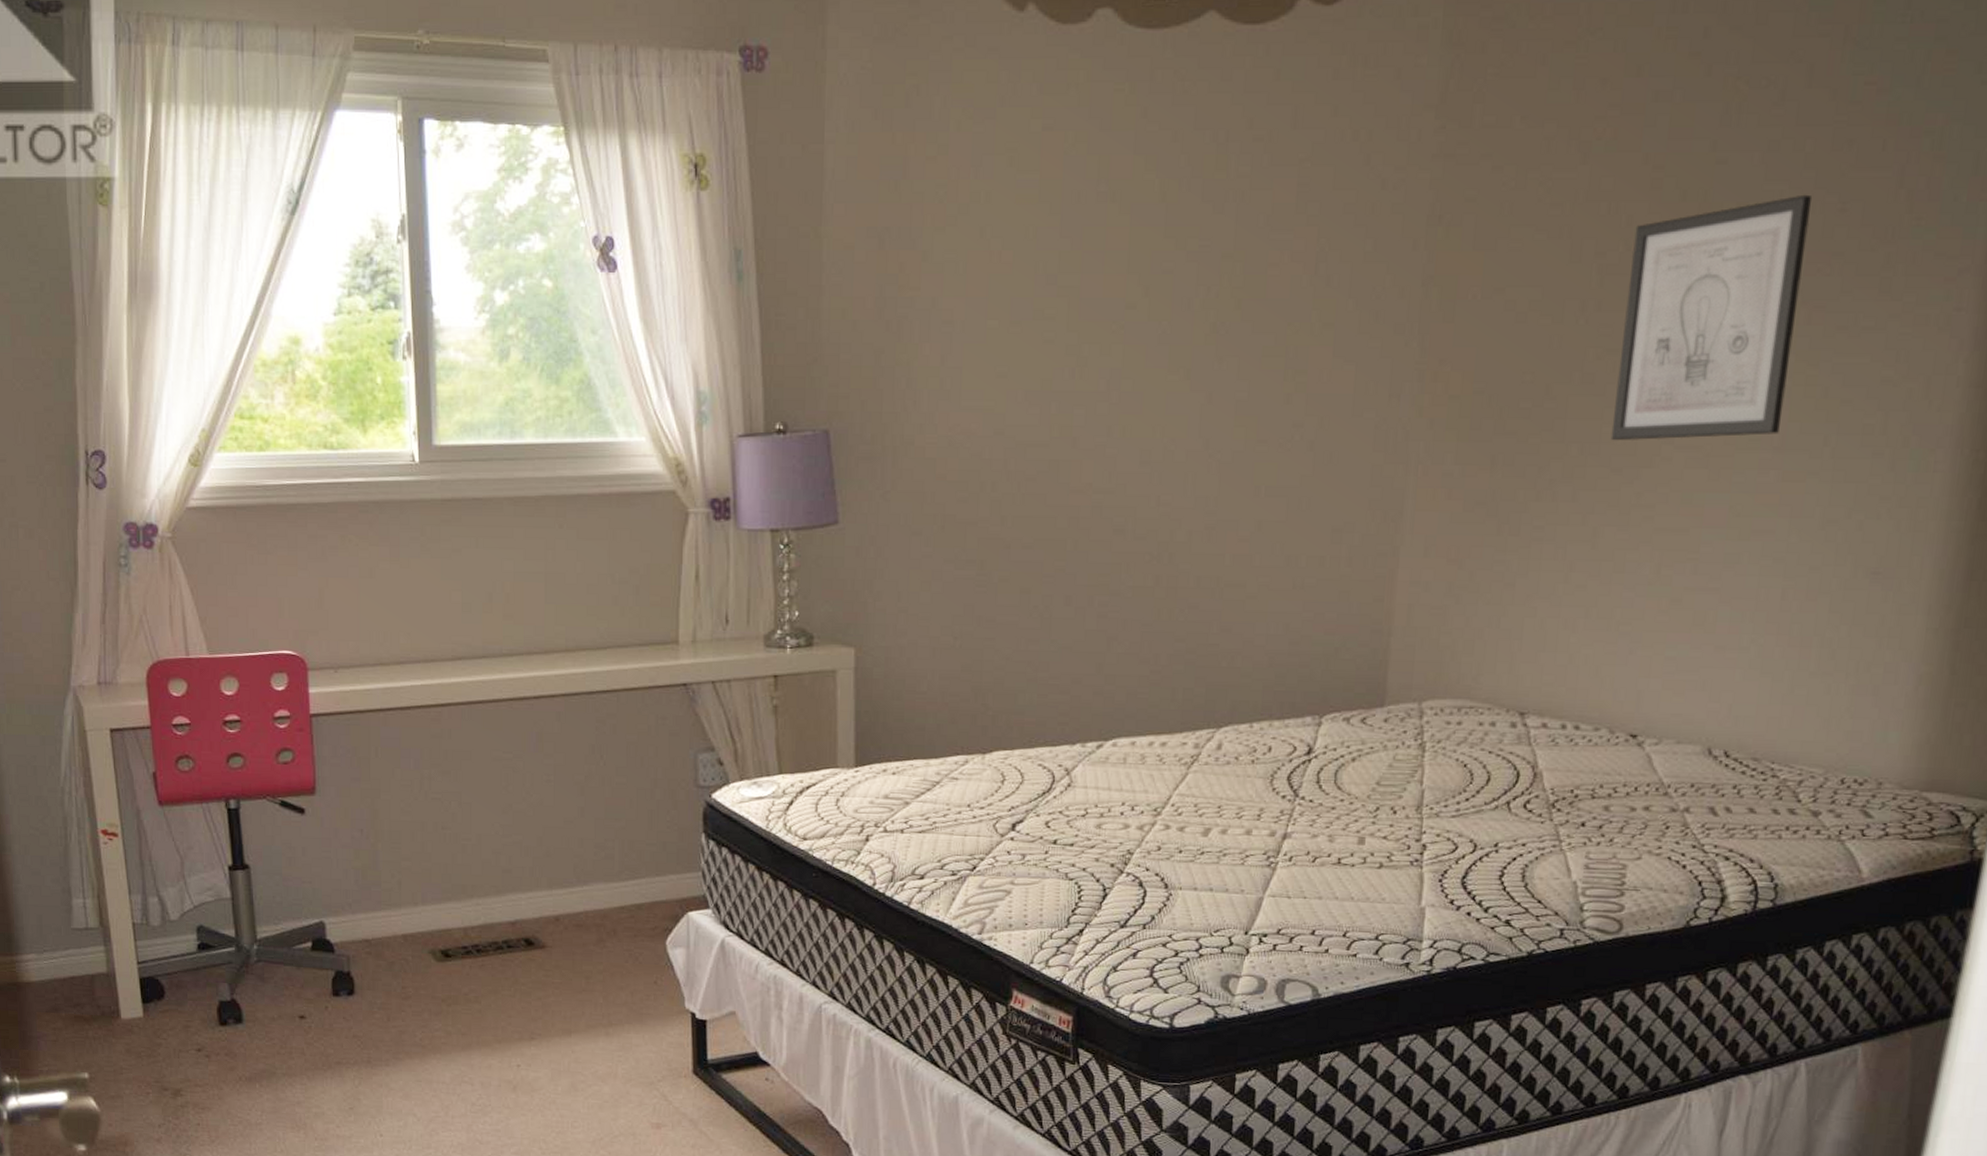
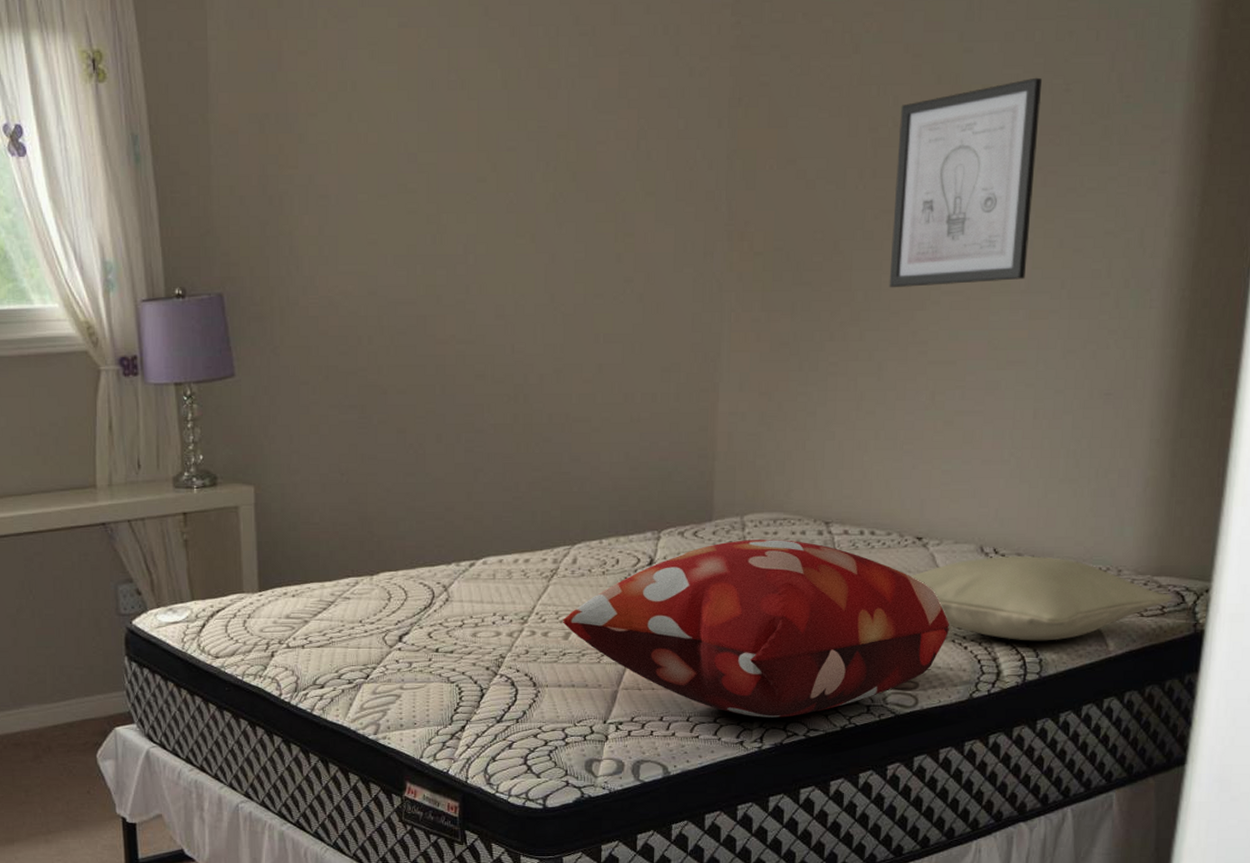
decorative pillow: none [1201,730,1666,938] -> present [562,540,949,718]
pillow: none [1620,761,1946,864] -> present [910,556,1173,641]

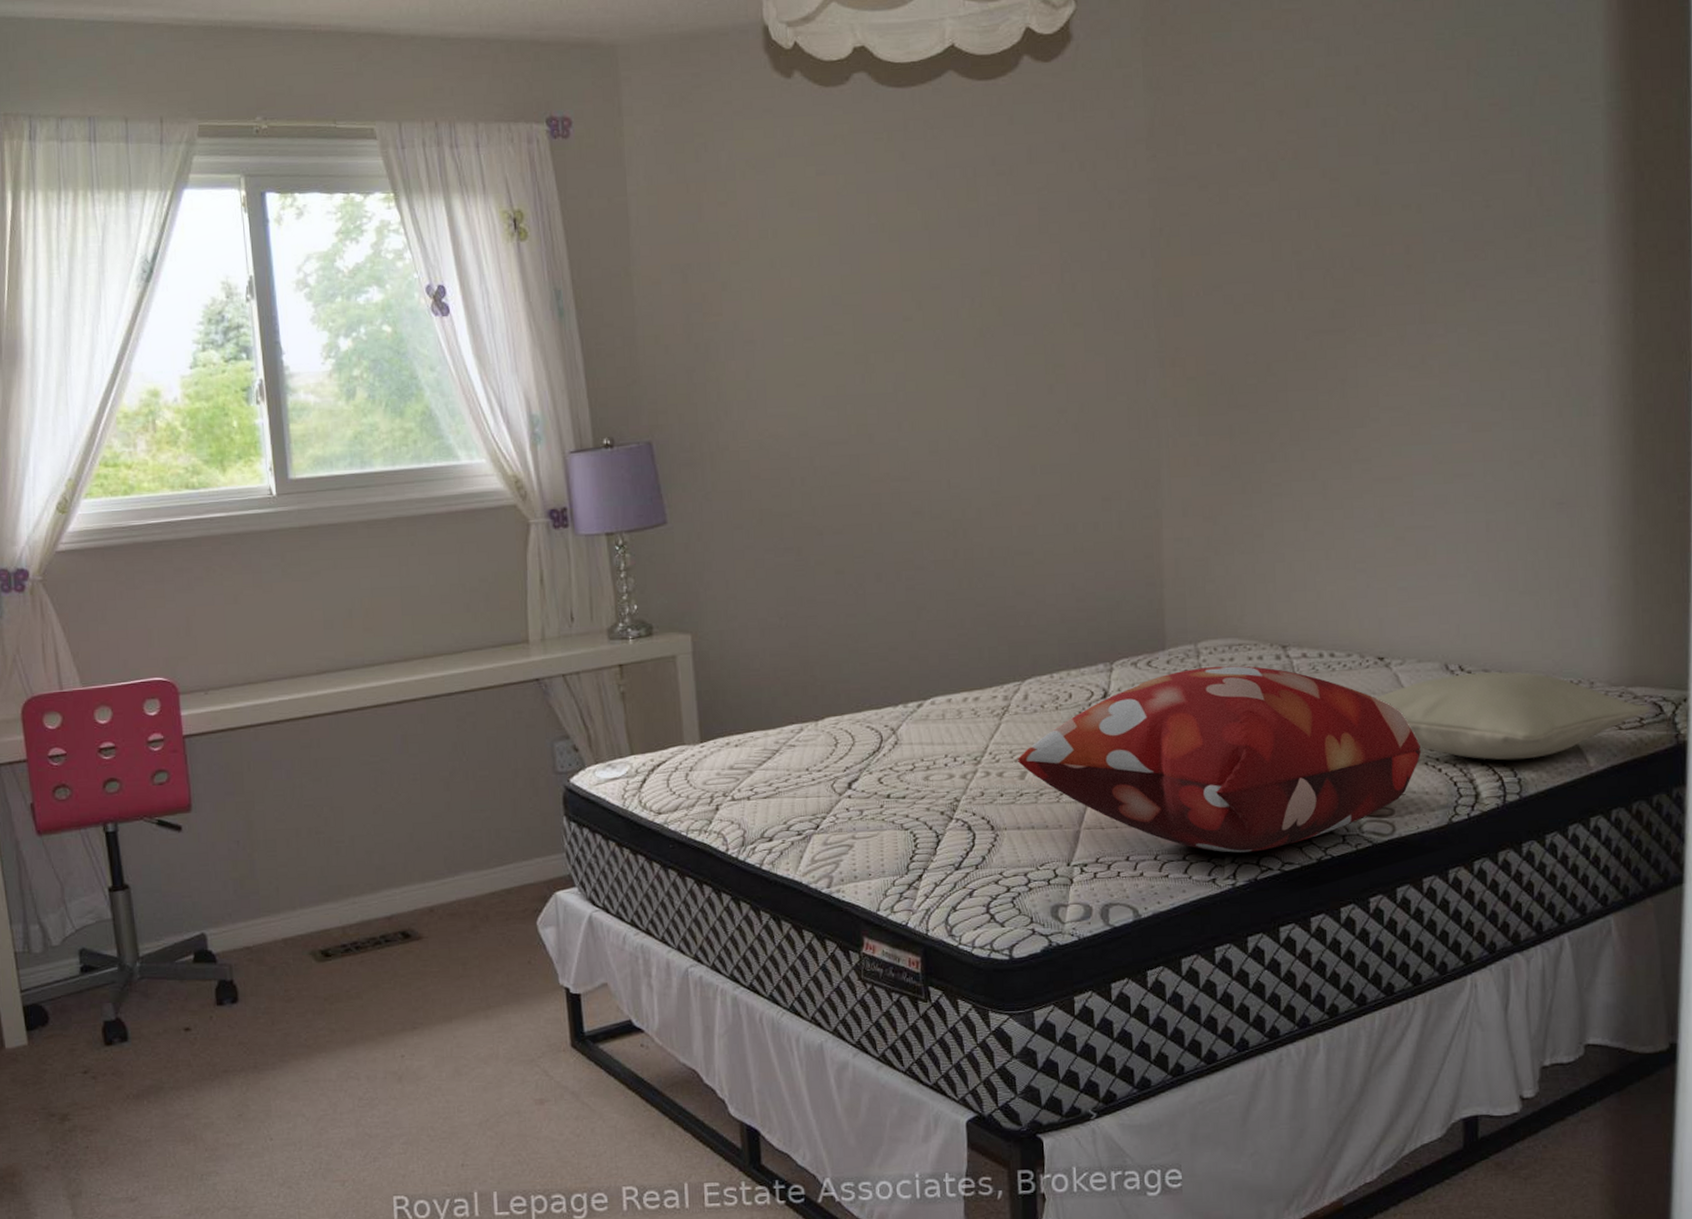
wall art: present [889,77,1043,288] -> none [1322,195,1464,407]

